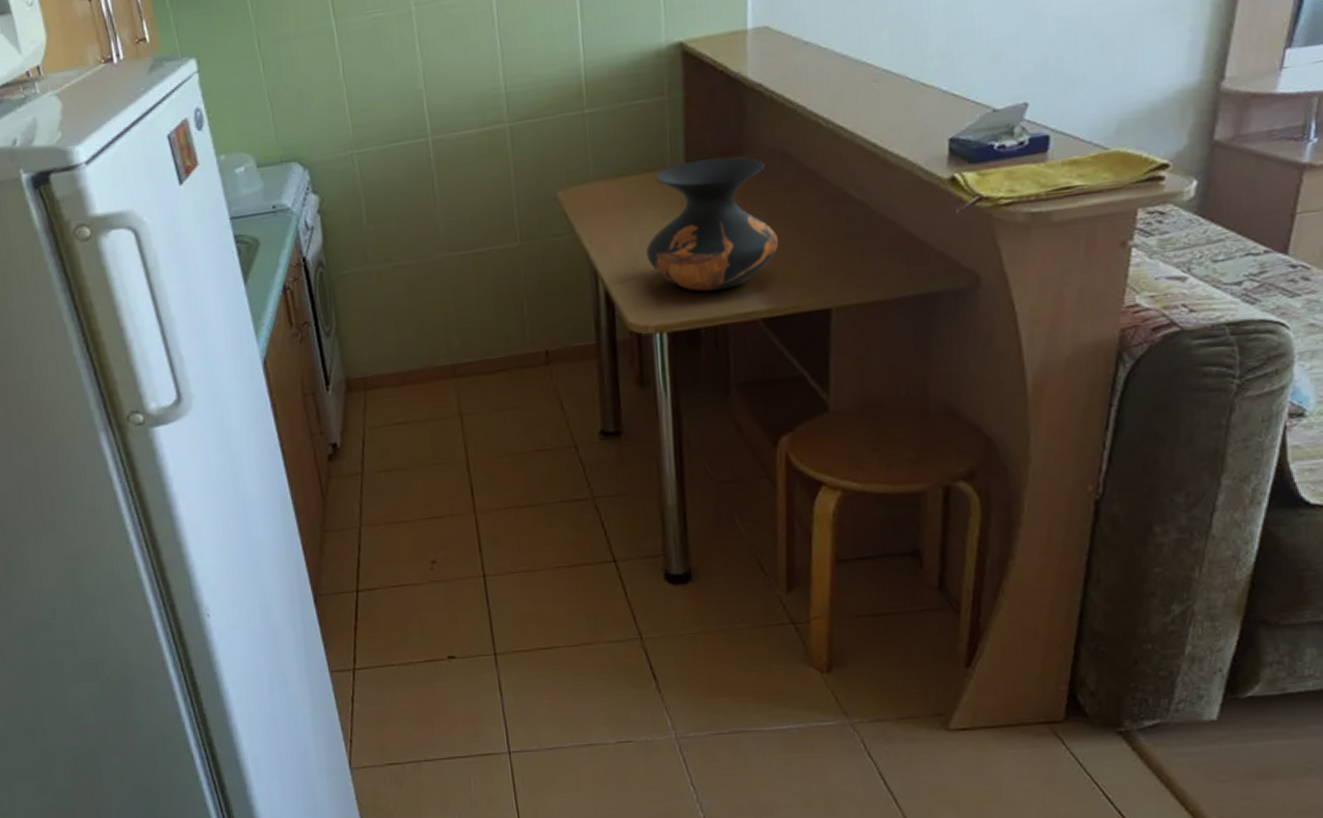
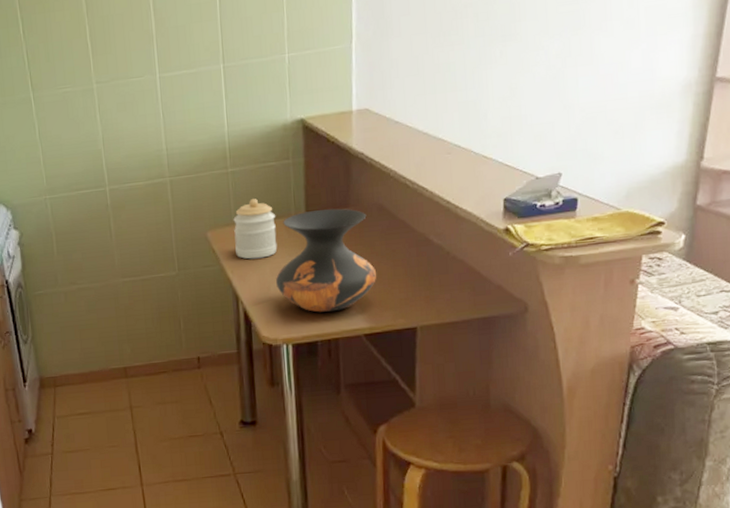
jar: none [591,147,649,225] -> present [233,199,277,260]

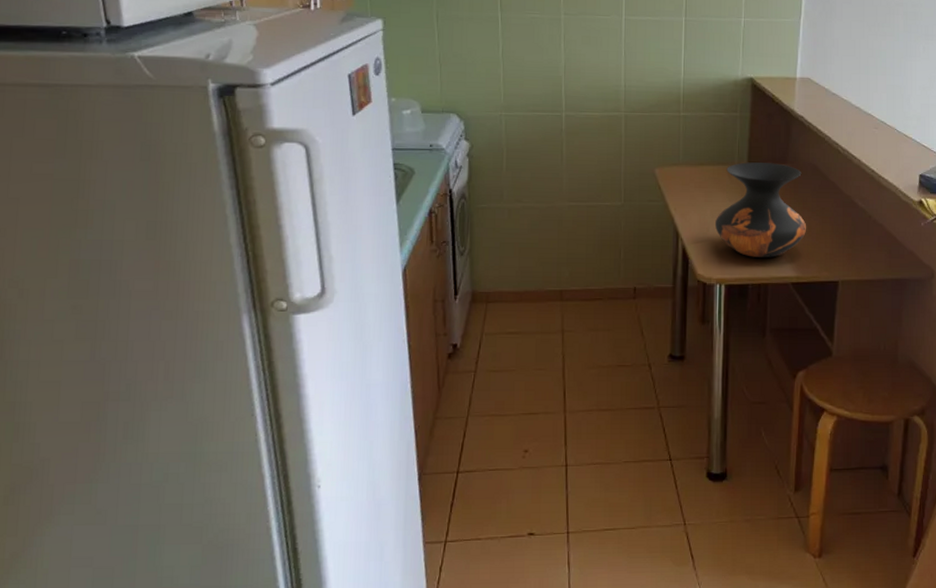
jar: present [233,199,277,260] -> none [680,144,721,200]

